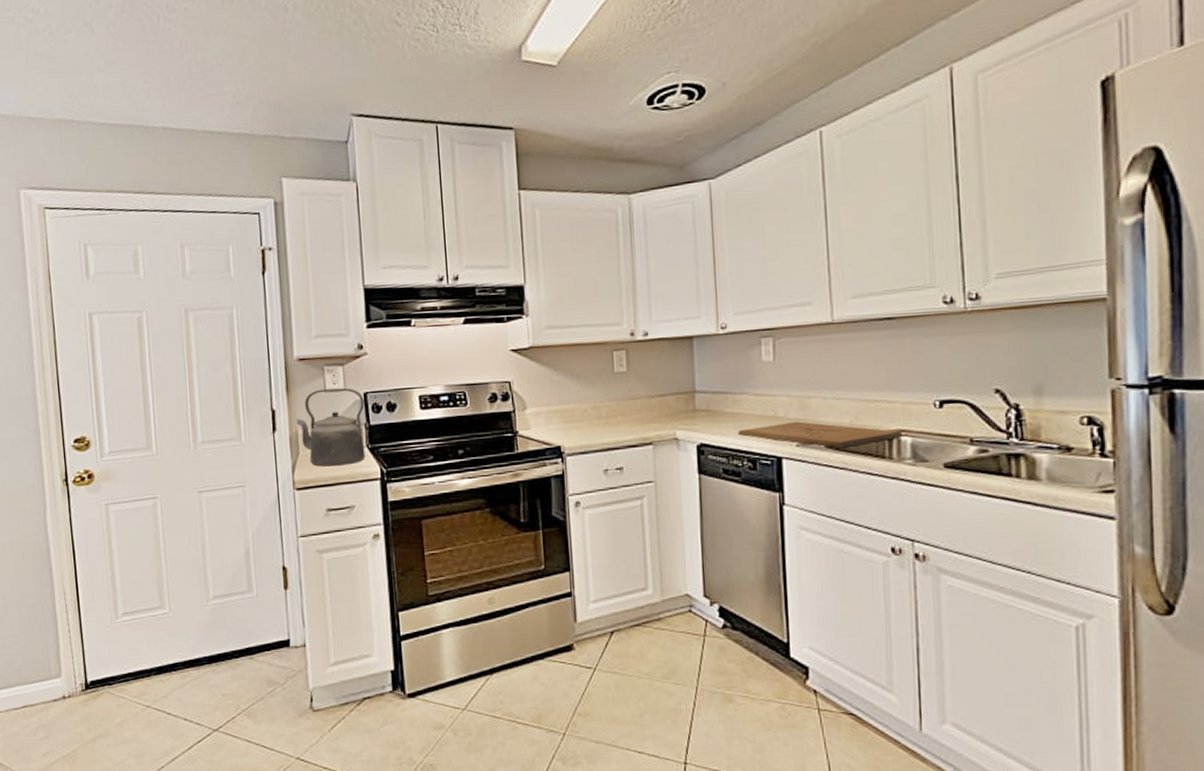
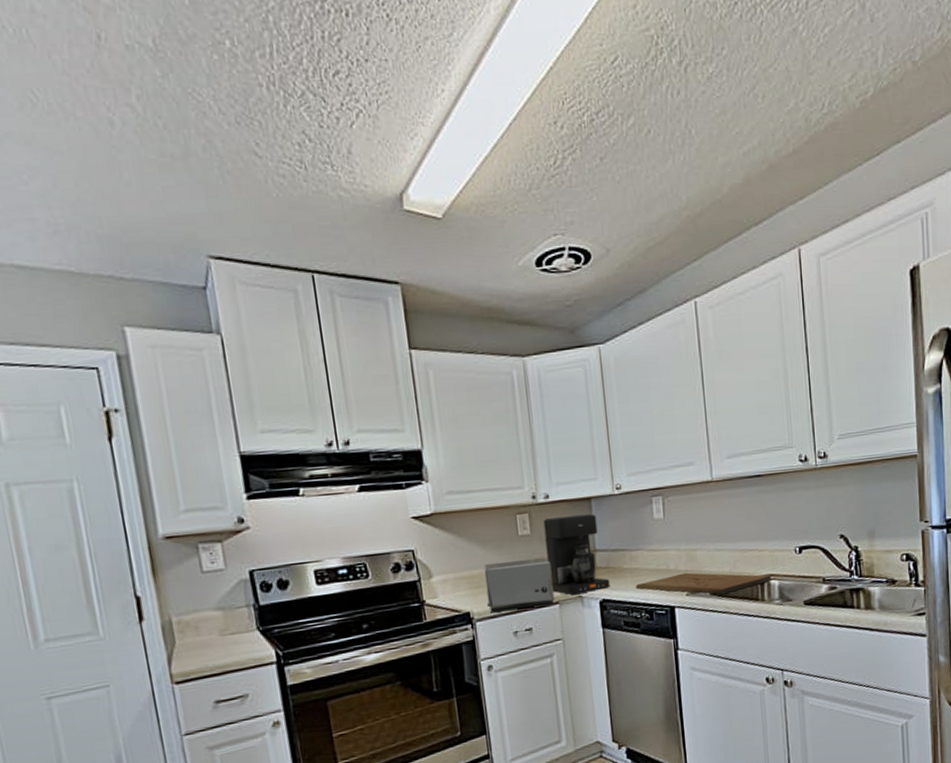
kettle: present [296,387,366,467] -> none [168,566,257,656]
toaster: none [577,396,648,449] -> present [483,558,555,613]
coffee maker: none [641,353,709,437] -> present [543,514,610,595]

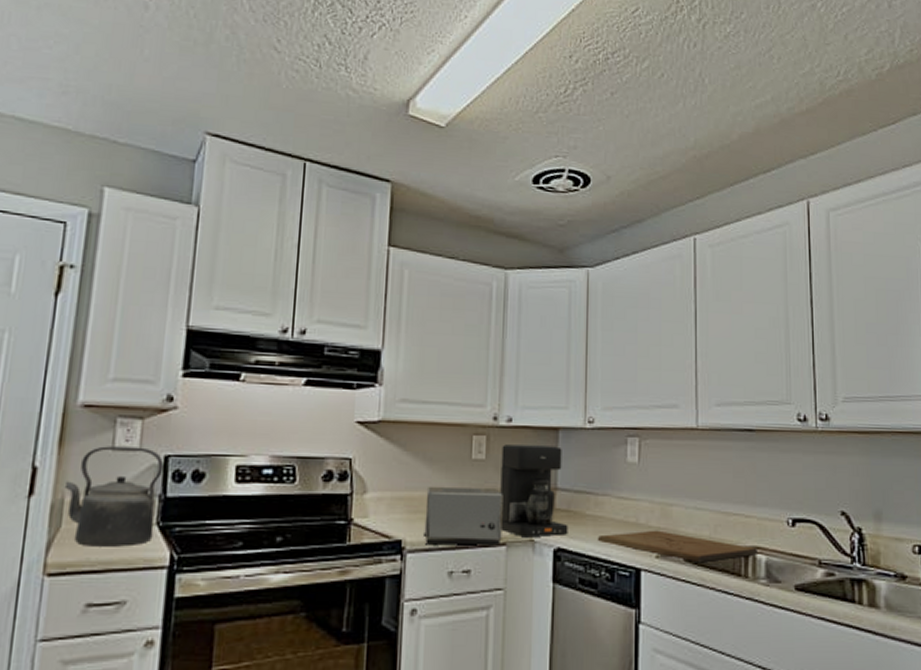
kettle: none [168,566,257,656] -> present [64,446,164,547]

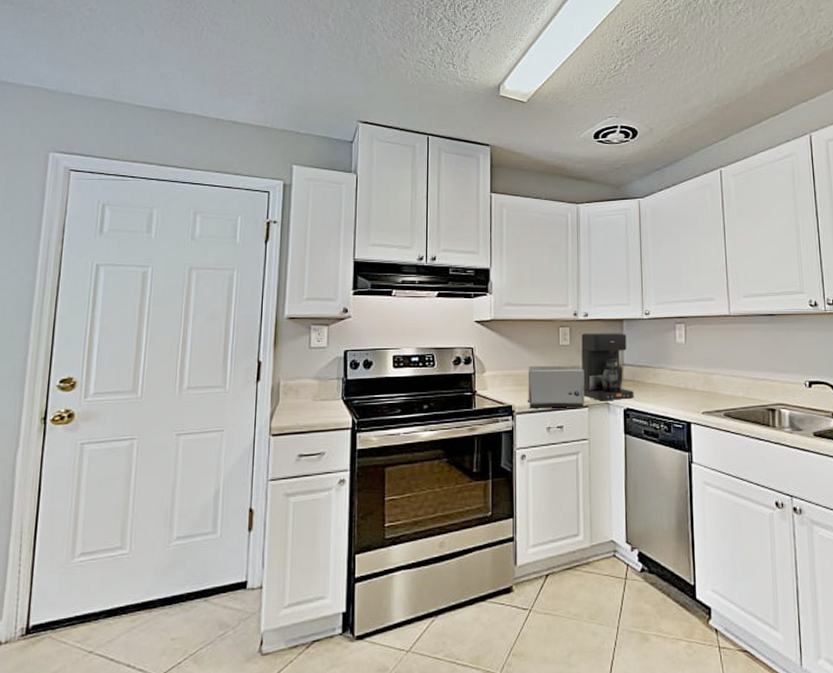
kettle: present [64,446,164,547] -> none [279,345,344,415]
cutting board: present [598,530,759,563] -> none [657,393,783,417]

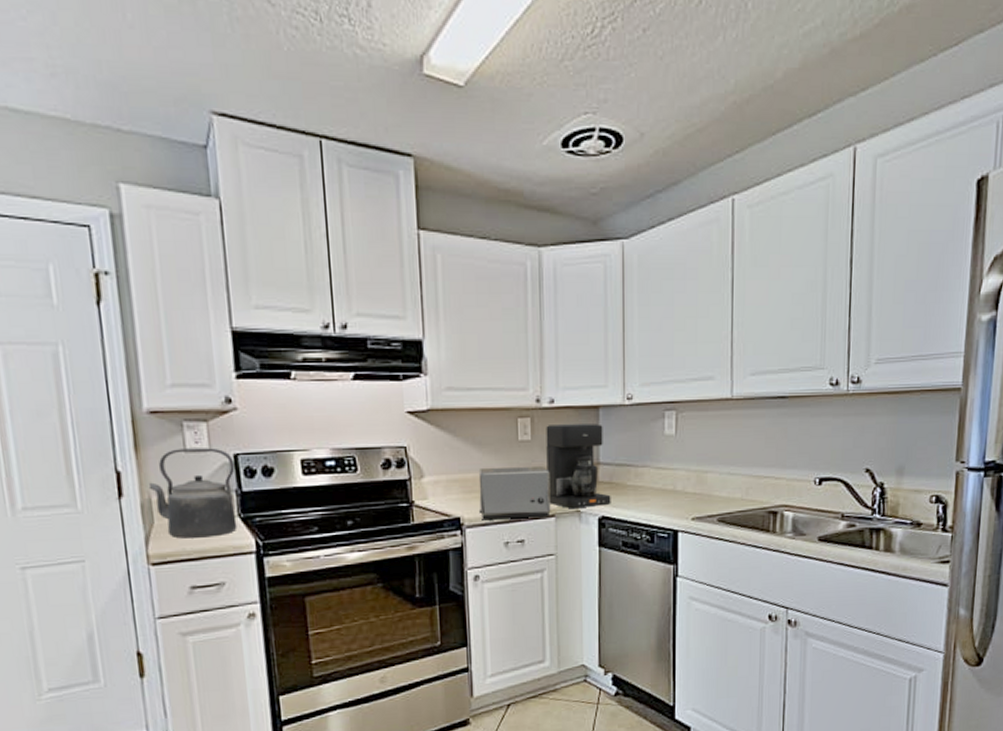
kettle: none [279,345,344,415] -> present [148,448,237,539]

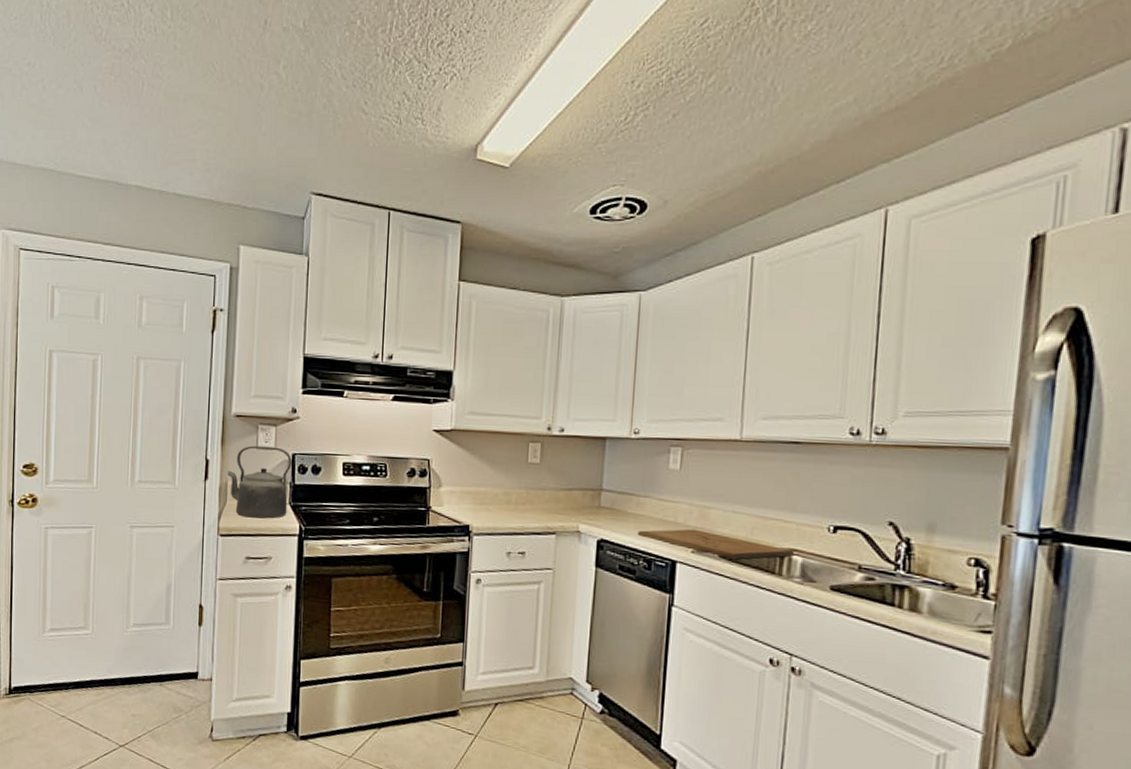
toaster: present [478,466,552,520] -> none [486,483,556,534]
coffee maker: present [546,424,611,509] -> none [551,451,611,529]
cutting board: none [639,495,786,523] -> present [638,529,795,560]

